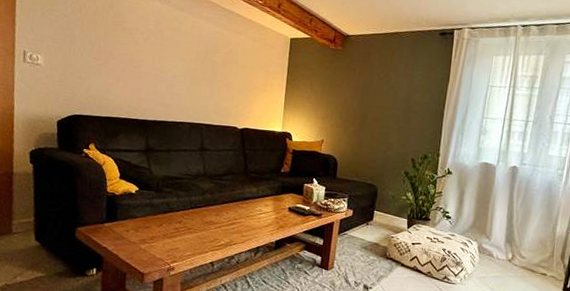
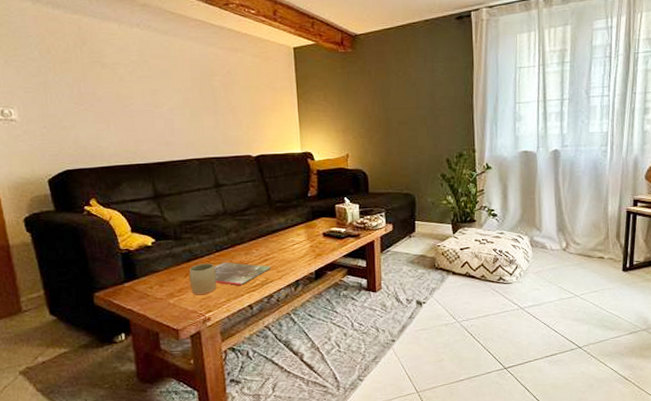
mug: none [162,217,187,246] -> present [189,263,217,295]
magazine: none [185,219,237,243] -> present [214,262,272,286]

